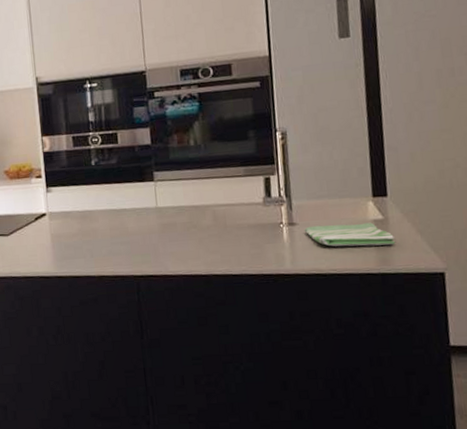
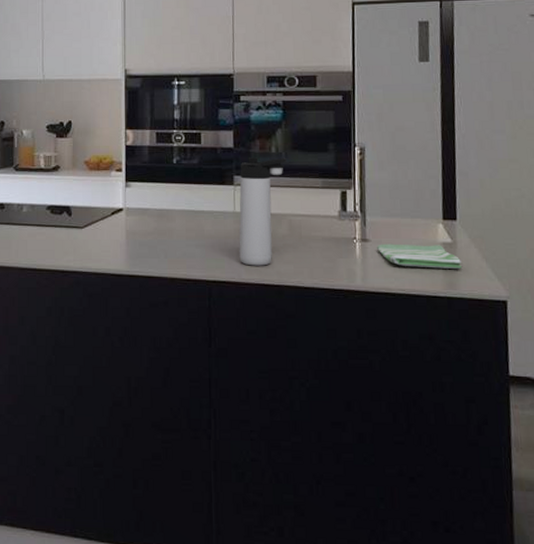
thermos bottle: none [159,150,207,258] -> present [239,157,288,266]

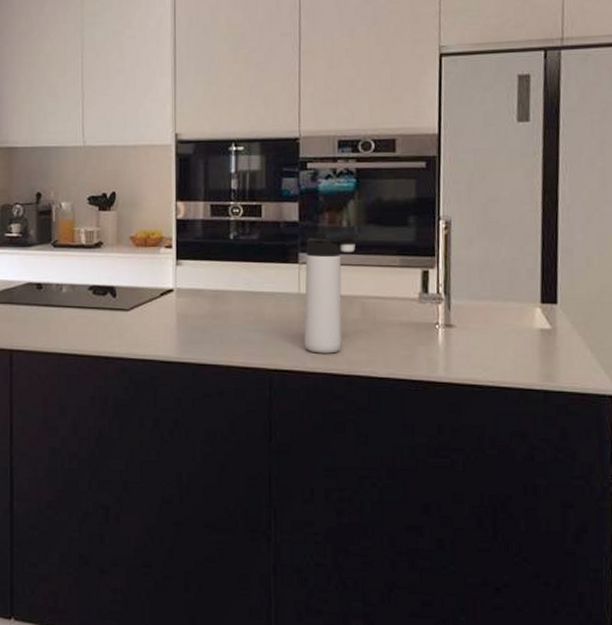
dish towel: present [376,244,463,270] -> none [462,330,563,360]

